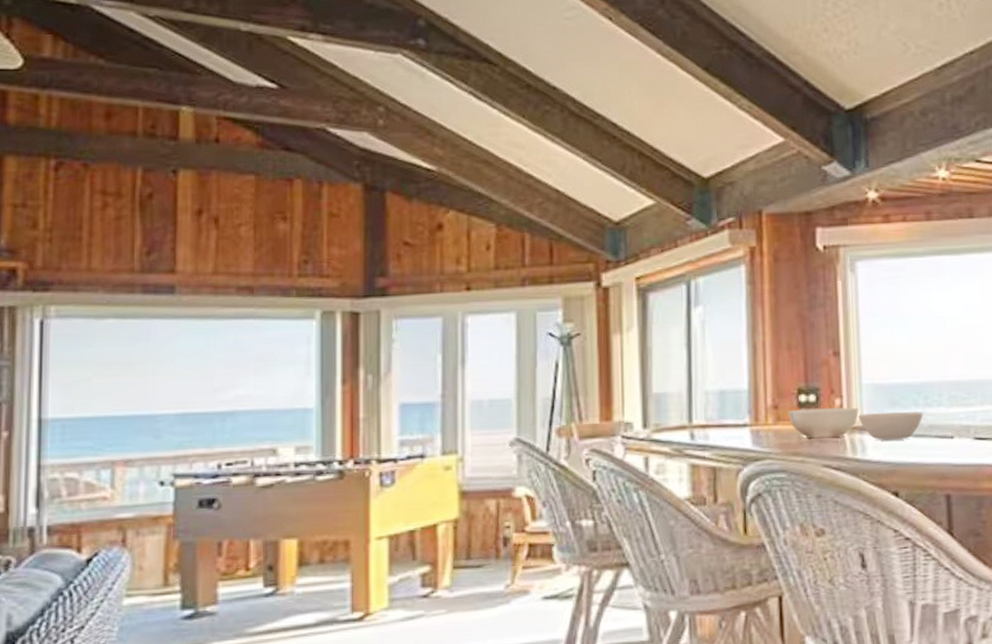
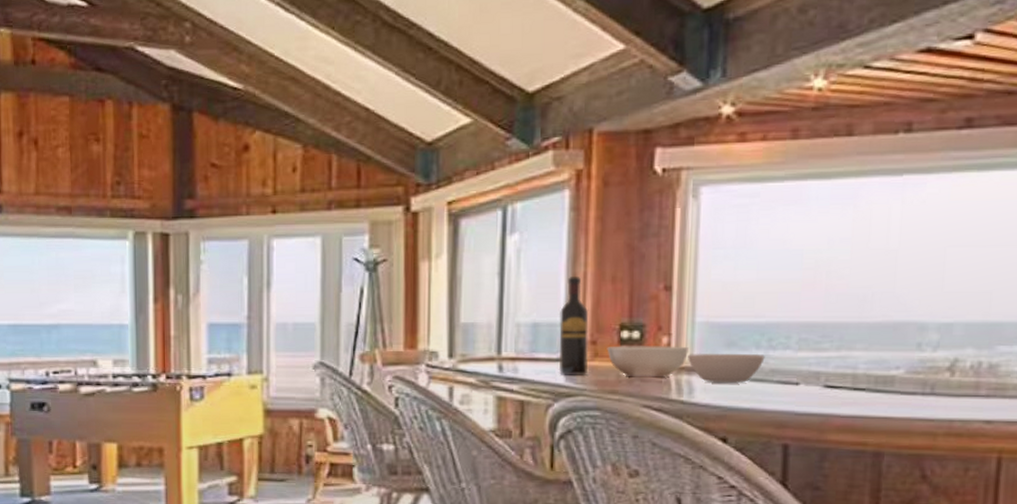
wine bottle: none [743,344,772,440] -> present [558,275,589,375]

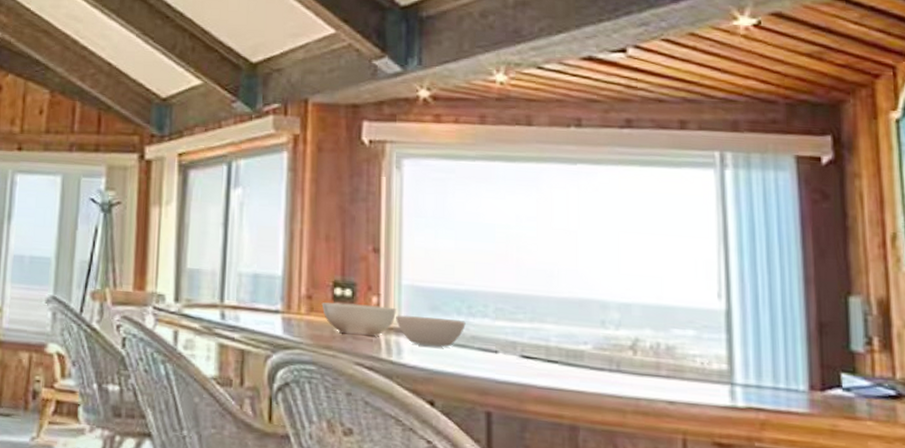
wine bottle: present [558,275,589,375] -> none [277,231,305,329]

